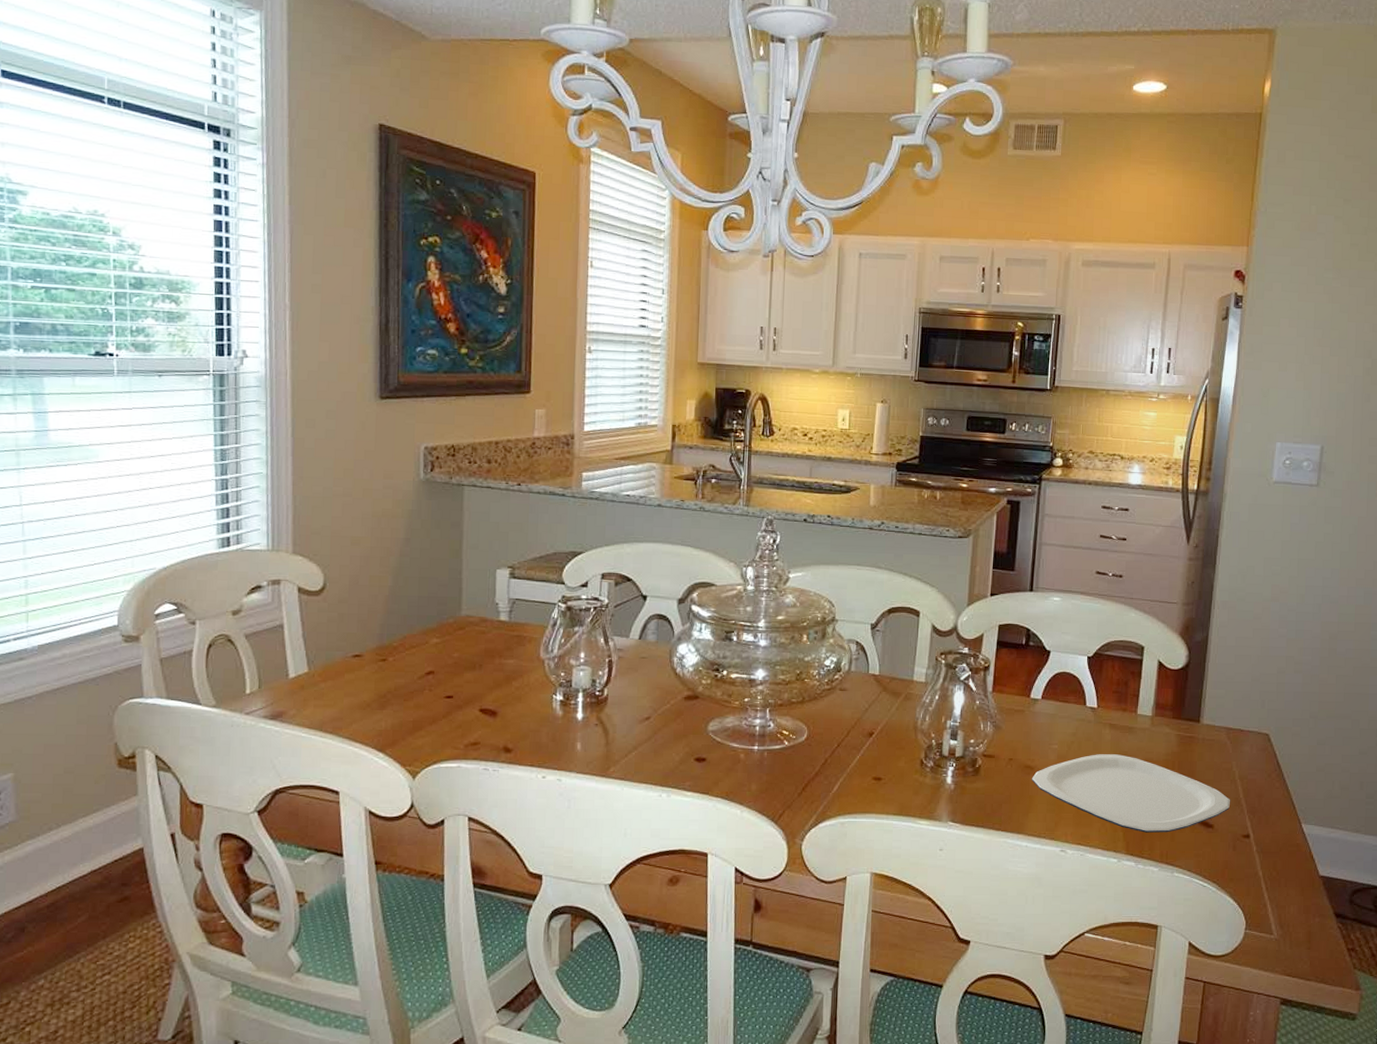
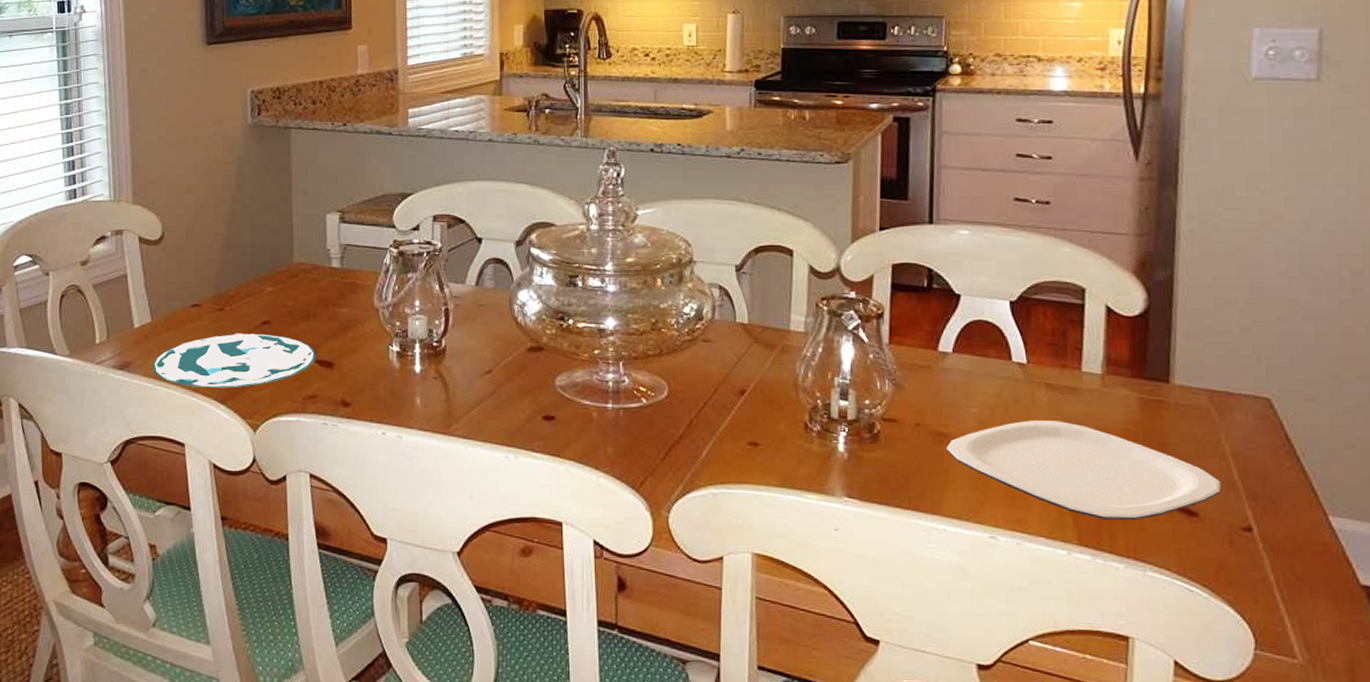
plate: none [308,683,480,737] -> present [153,333,316,388]

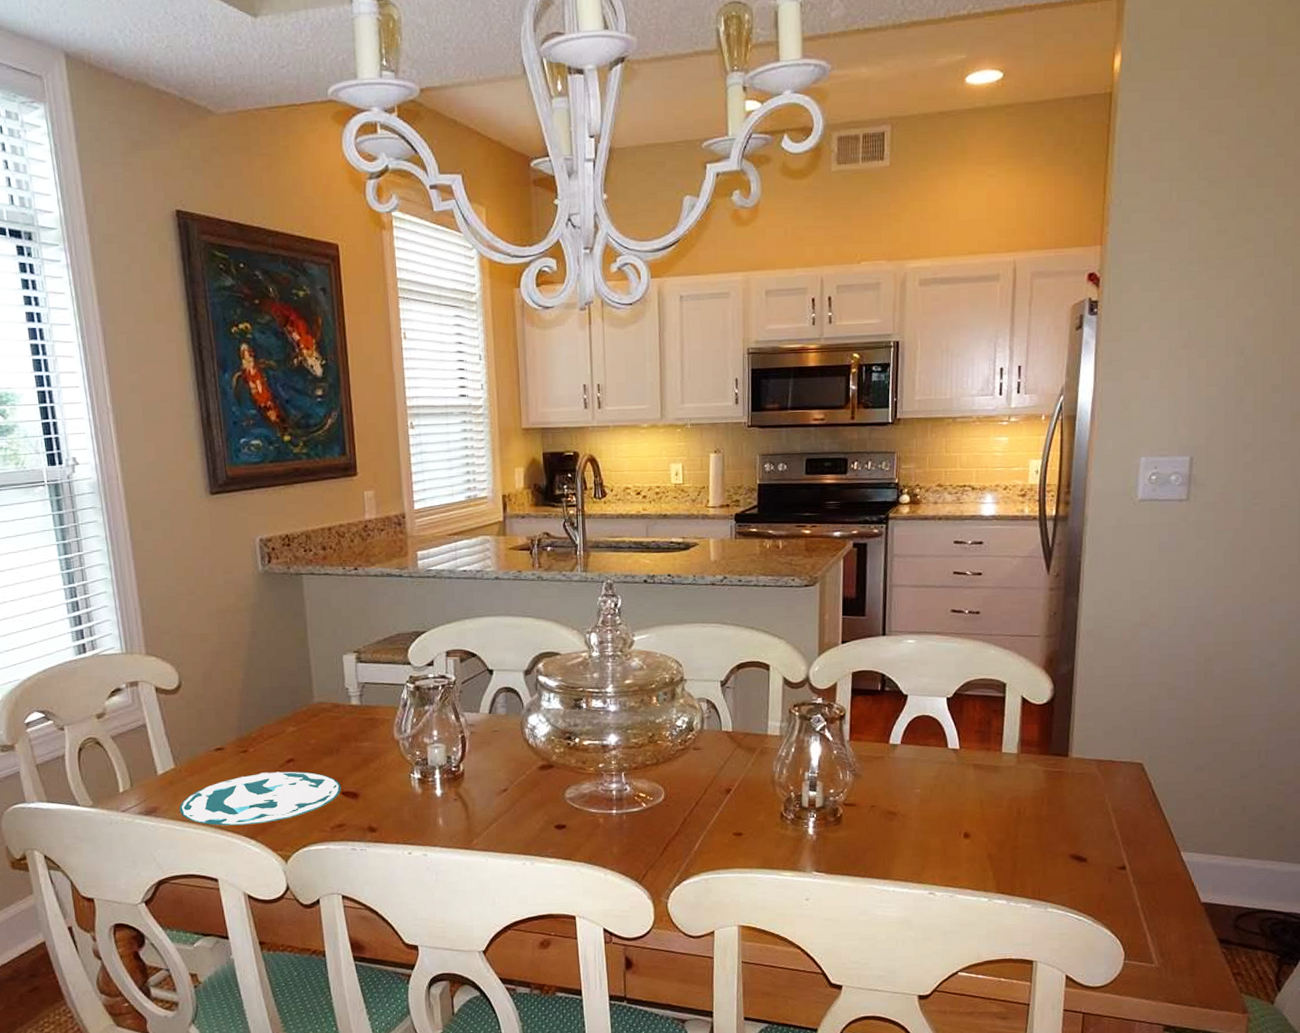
plate: present [947,420,1222,521] -> none [896,794,1105,871]

